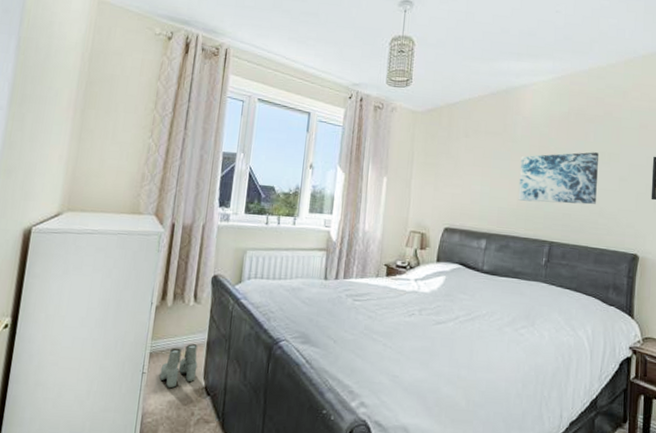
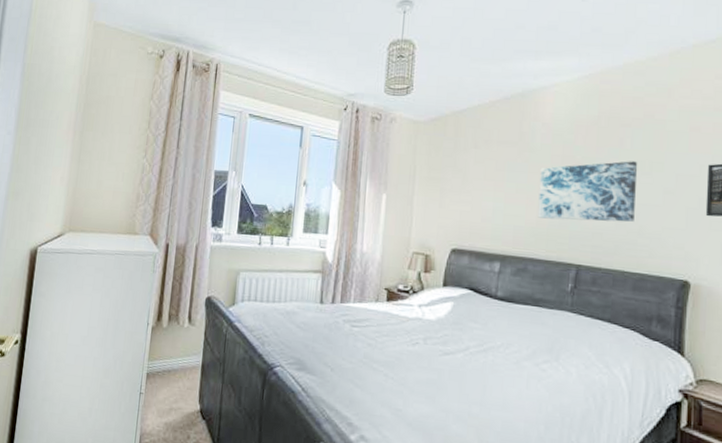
boots: present [159,344,198,389] -> none [156,366,193,411]

